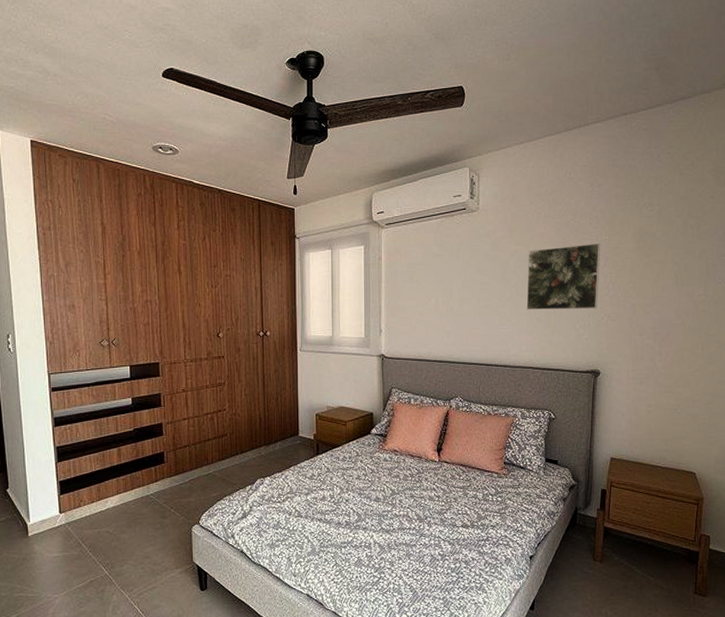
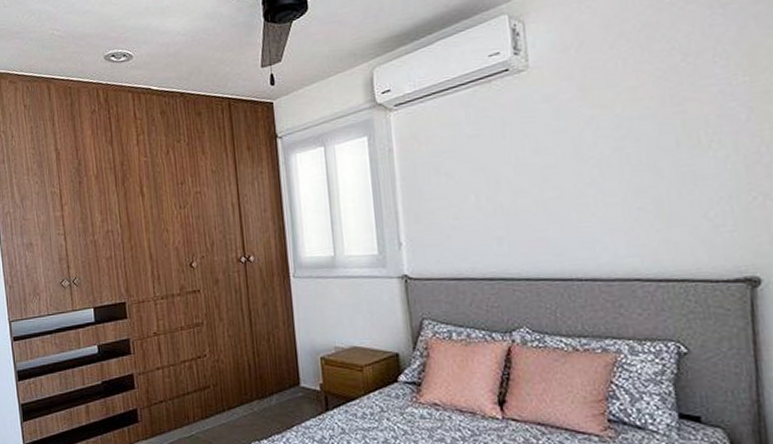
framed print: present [526,243,601,310] -> none [613,89,745,197]

